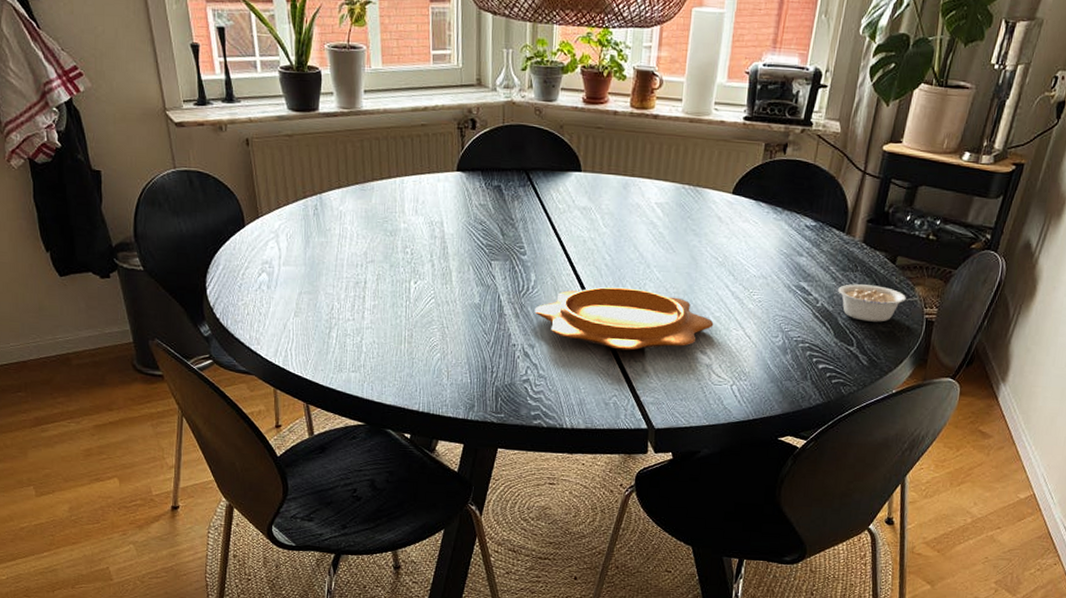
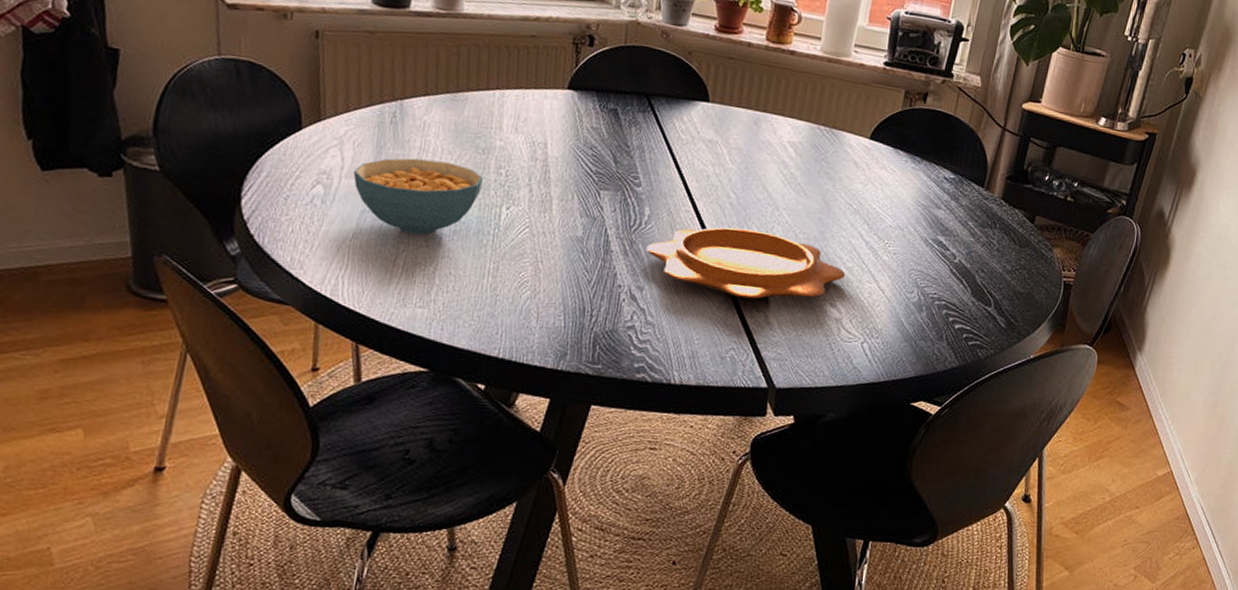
cereal bowl: none [289,244,393,311] -> present [353,158,483,235]
legume: present [838,284,919,322] -> none [976,241,1057,283]

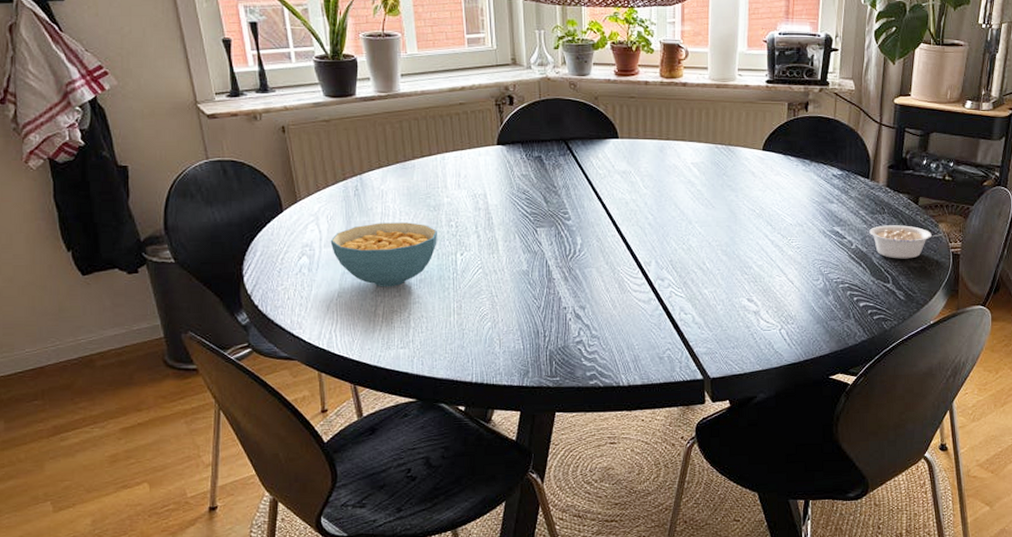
decorative bowl: present [646,227,846,299] -> none [583,244,757,304]
legume: none [976,241,1057,283] -> present [869,225,943,259]

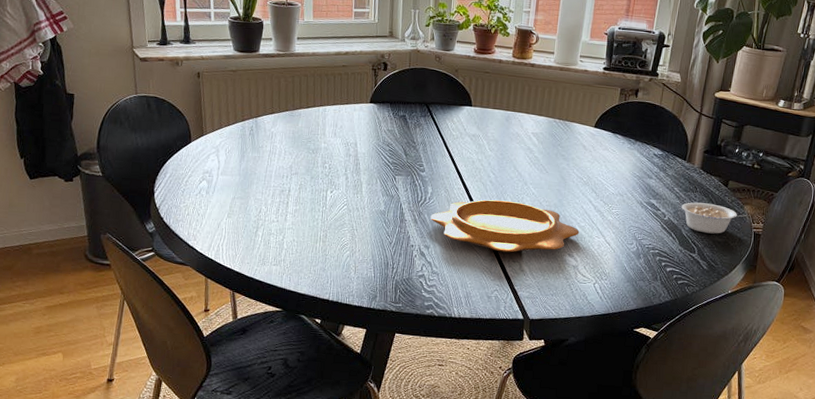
cereal bowl: present [330,222,437,287] -> none [226,159,313,214]
decorative bowl: none [583,244,757,304] -> present [430,199,580,253]

